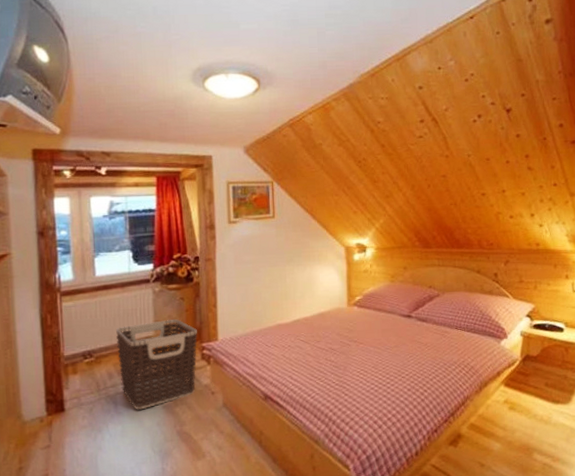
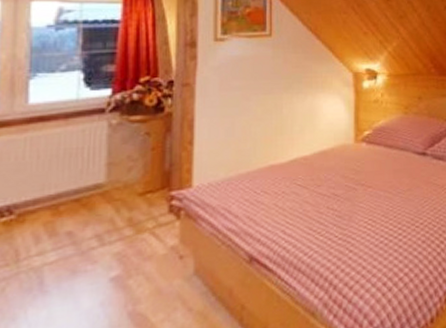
clothes hamper: present [116,318,198,410] -> none [51,160,167,286]

